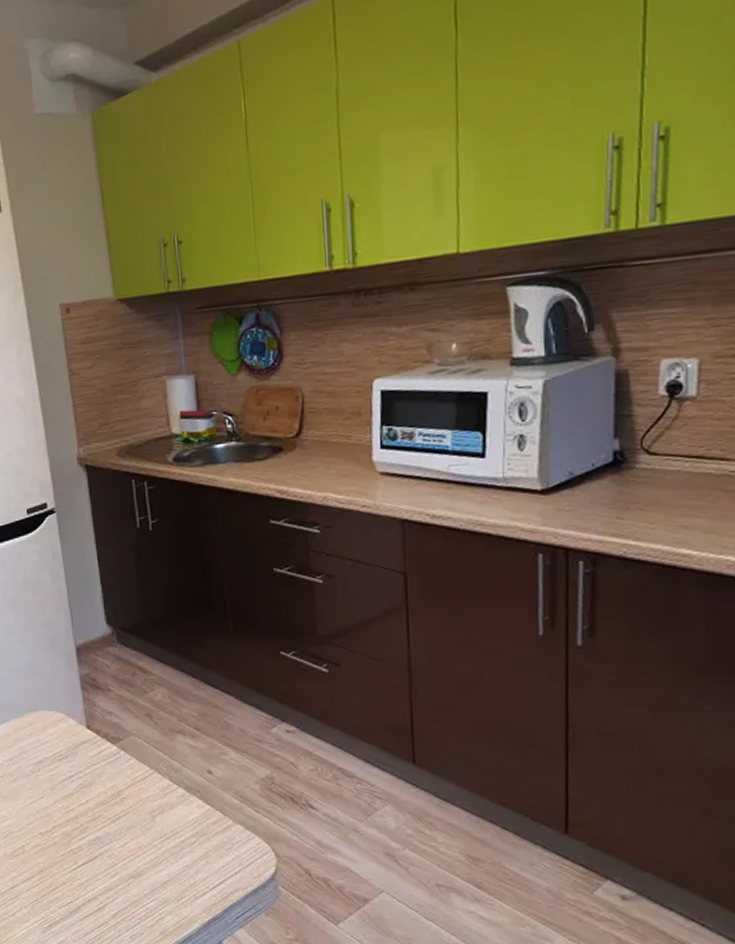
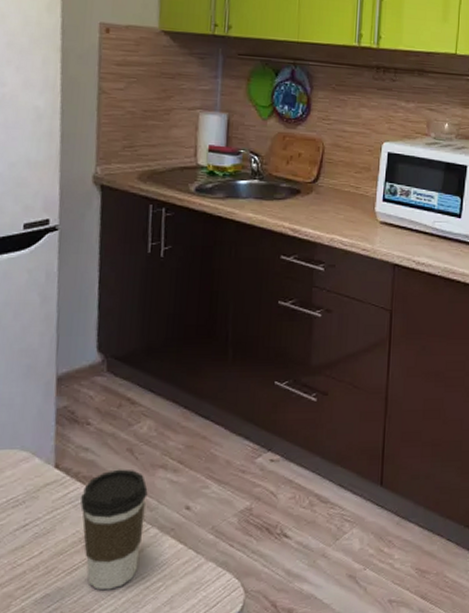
coffee cup: none [113,732,172,840] -> present [80,469,148,590]

